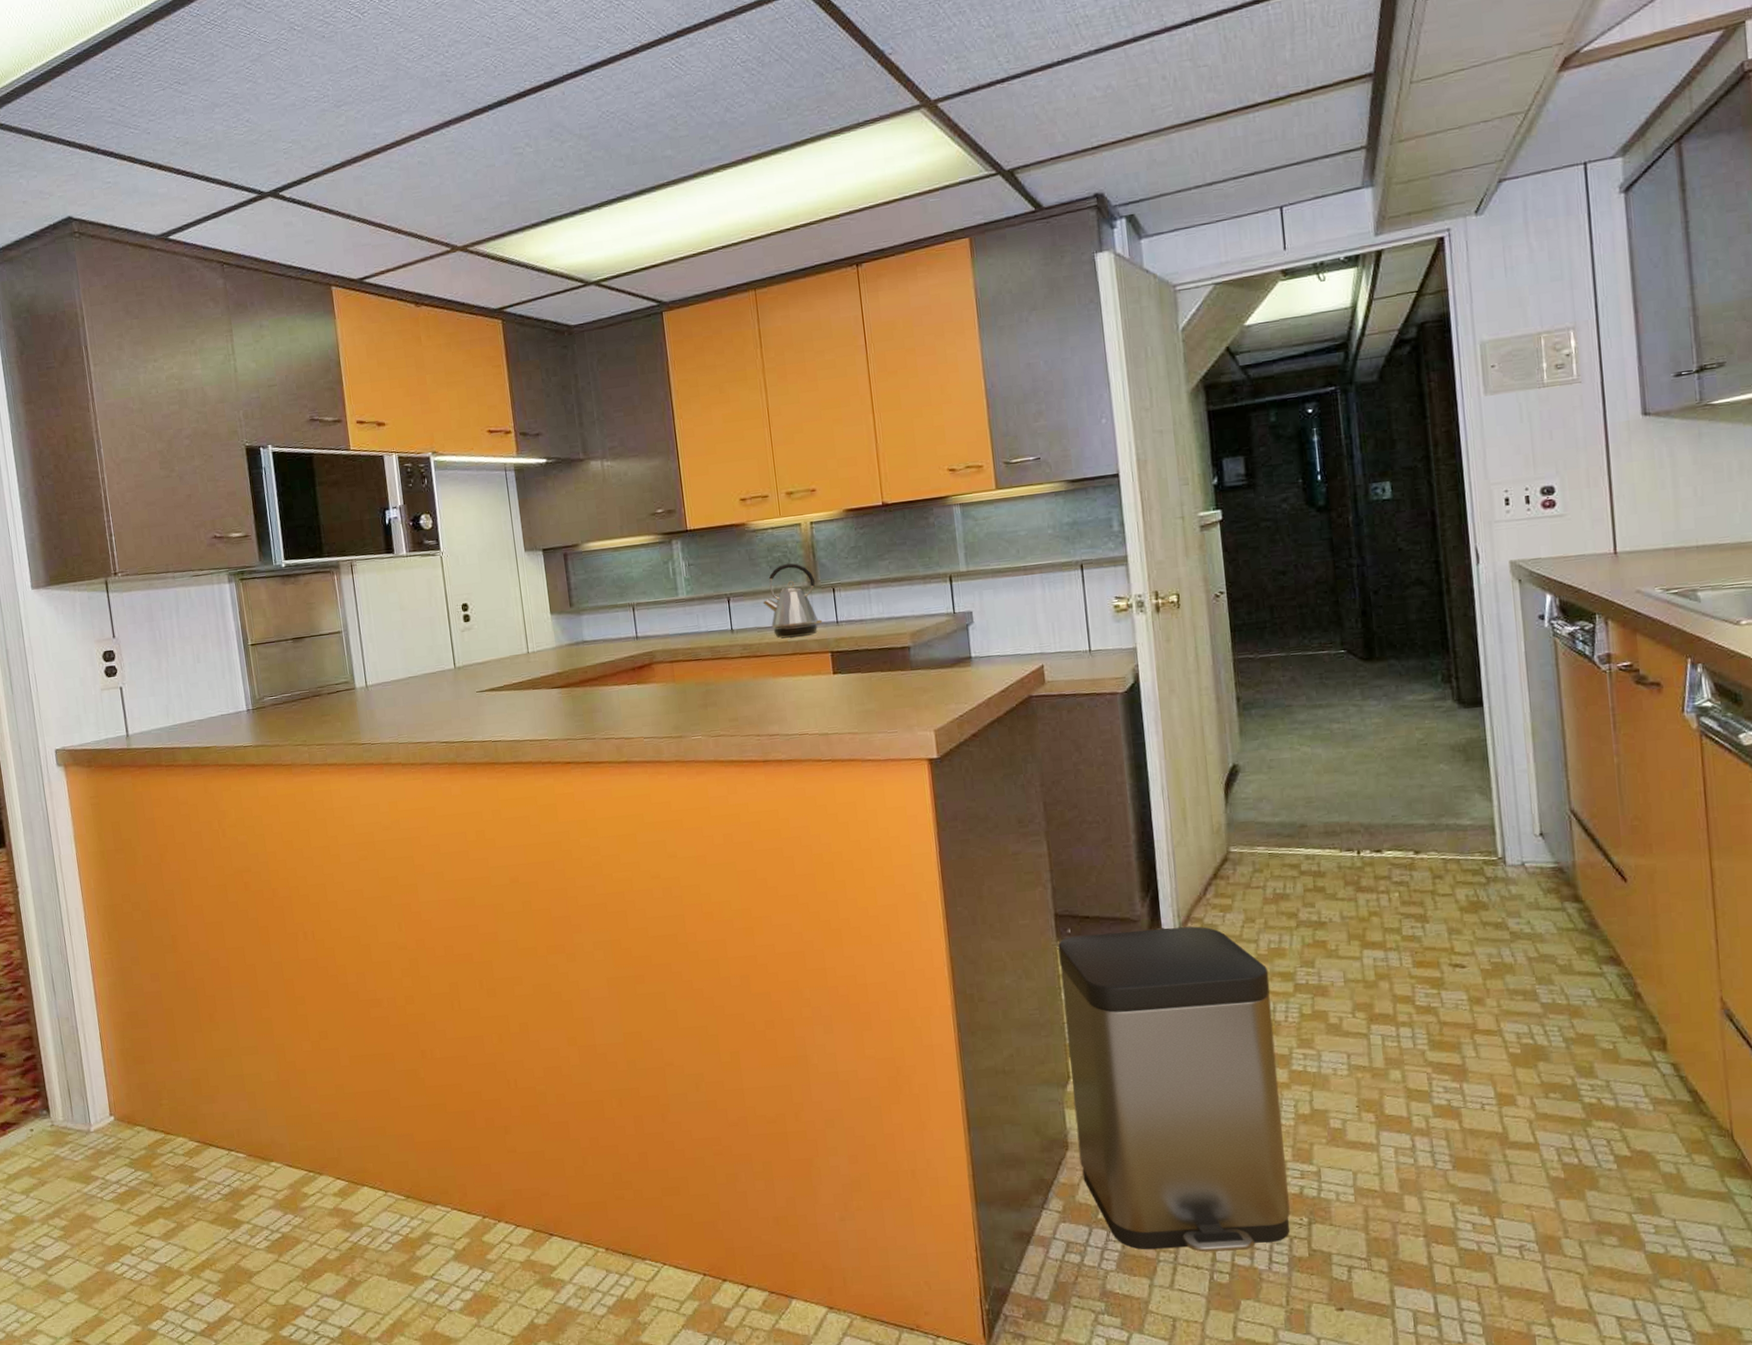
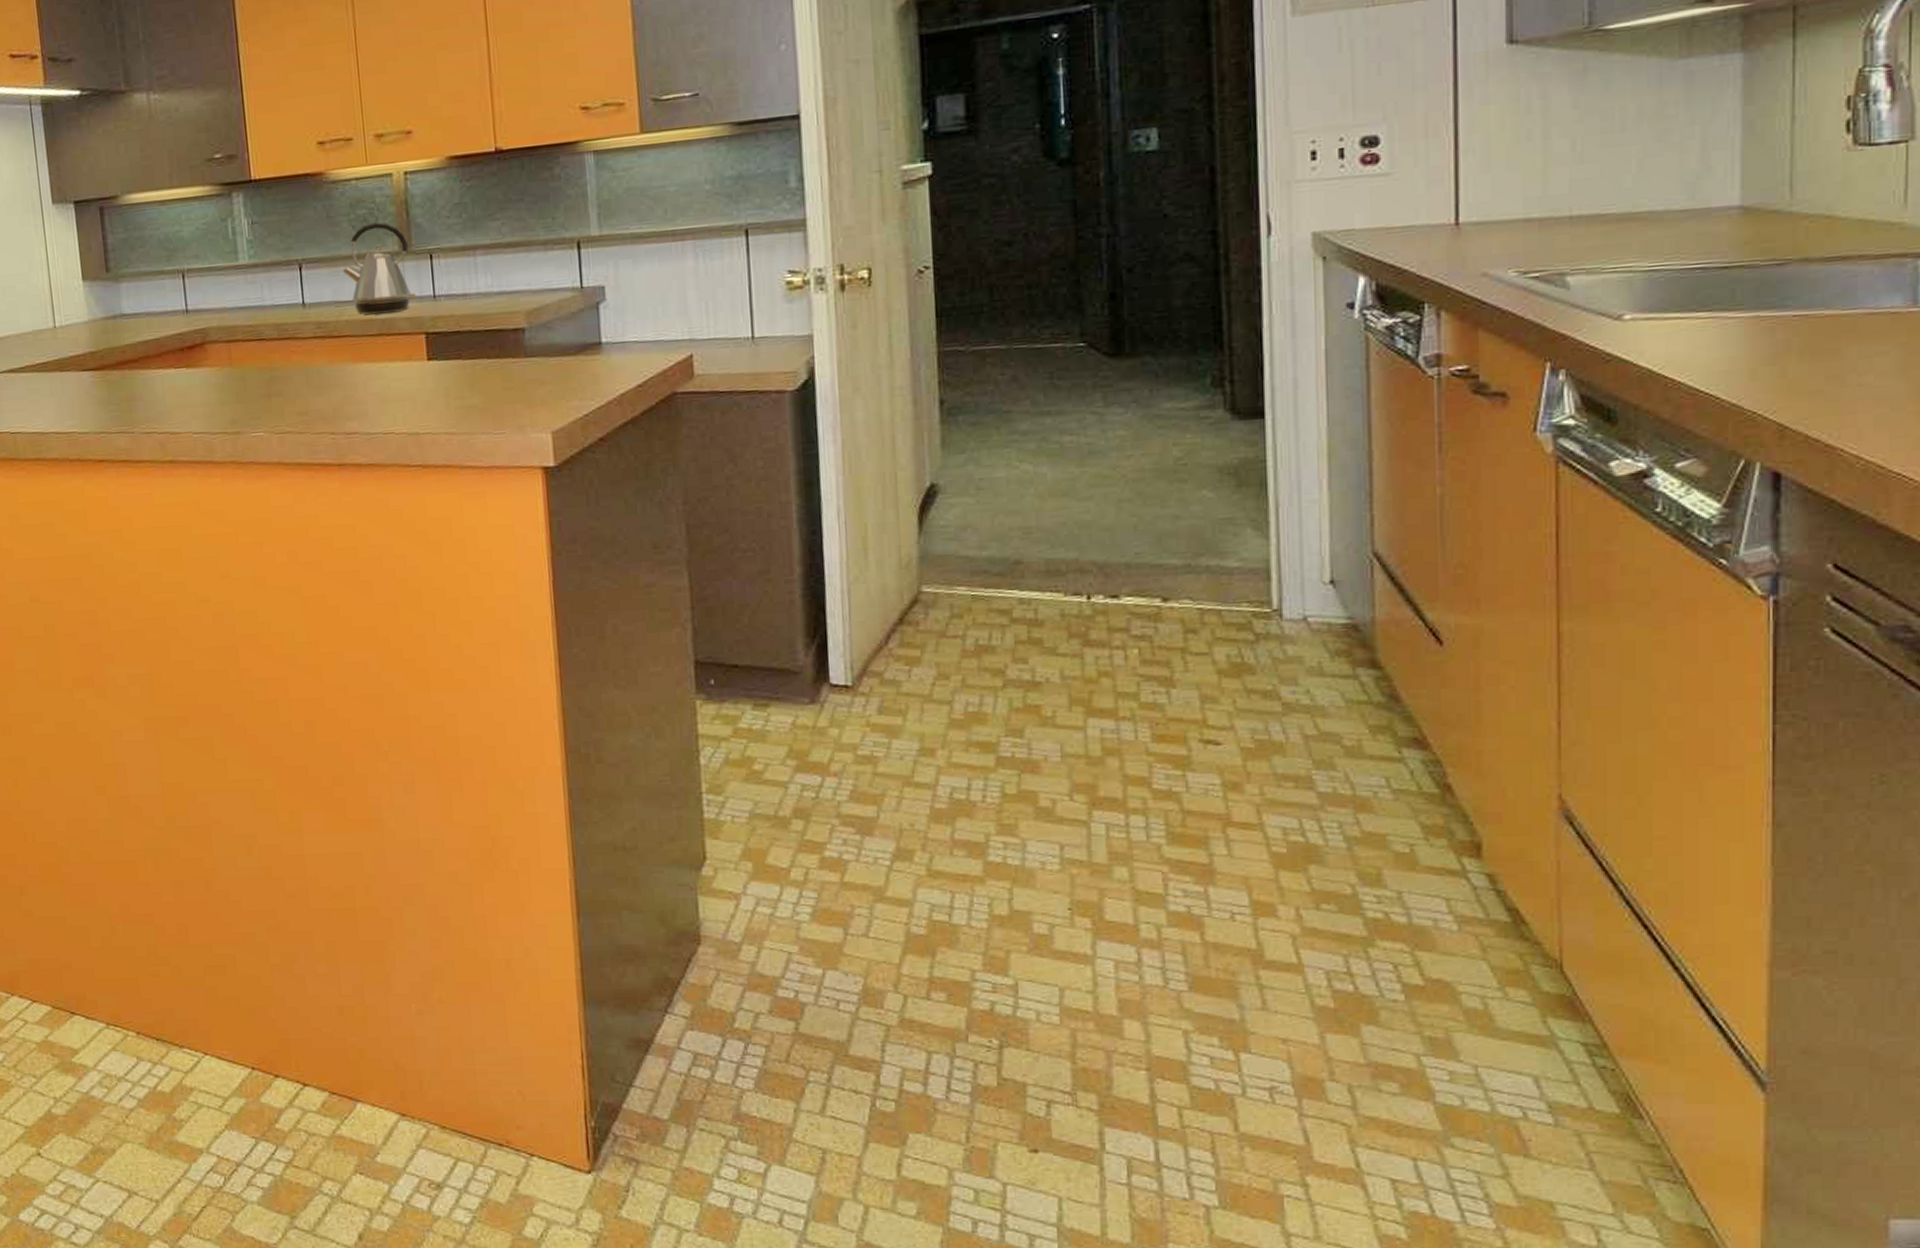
pedal bin: present [1058,926,1290,1252] -> none [697,681,976,1074]

